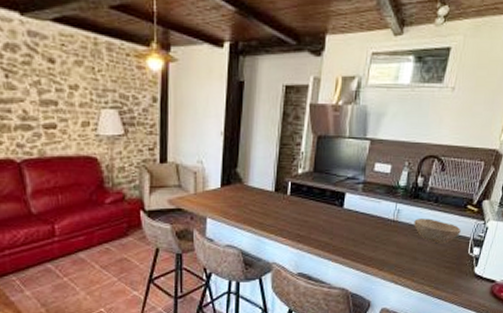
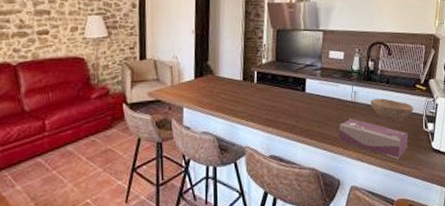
tissue box: none [374,238,451,283] -> present [338,118,408,159]

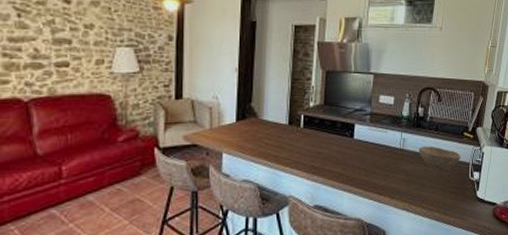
tissue box: present [338,118,408,159] -> none [386,166,454,209]

